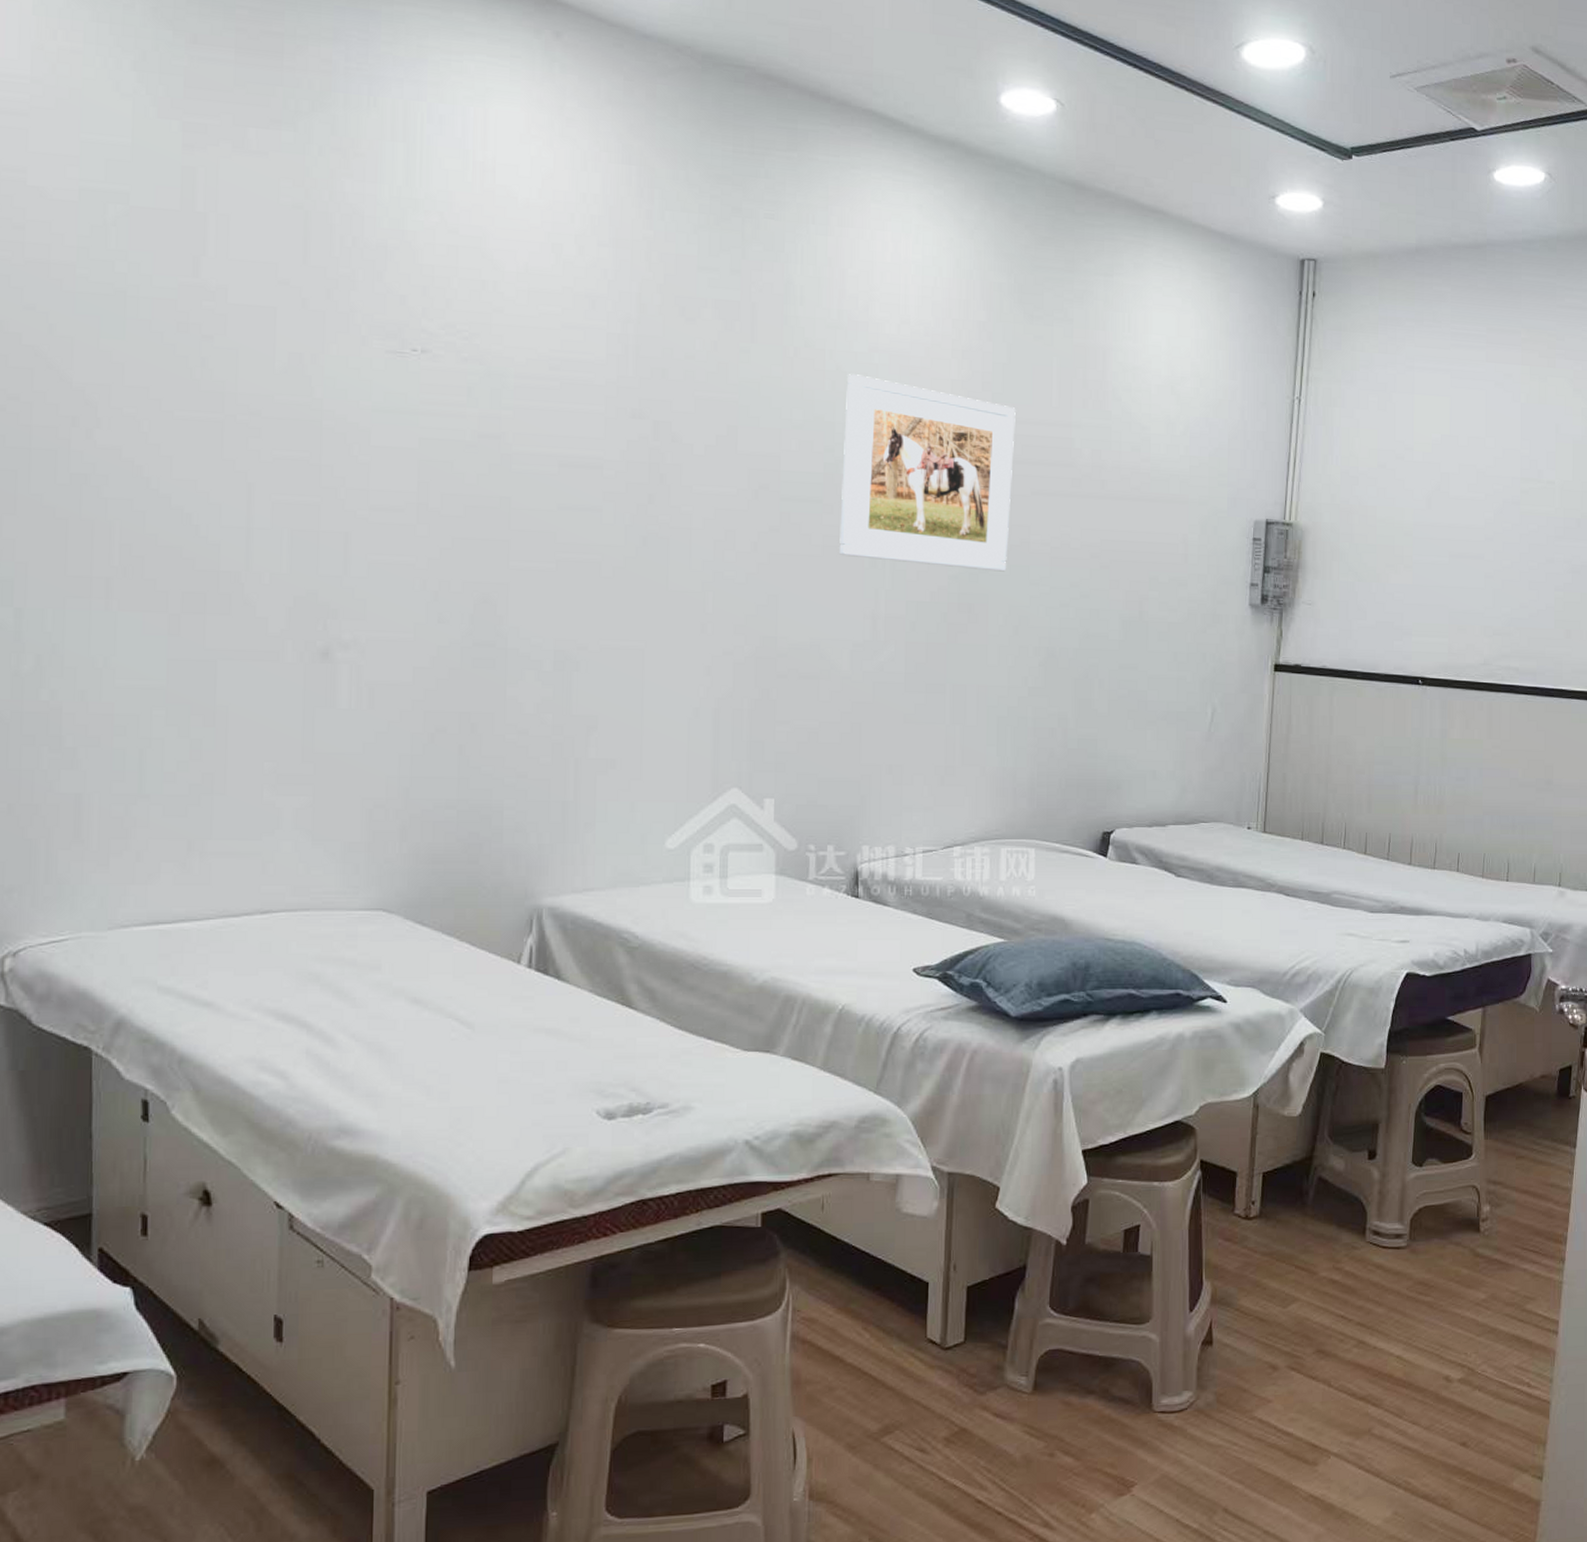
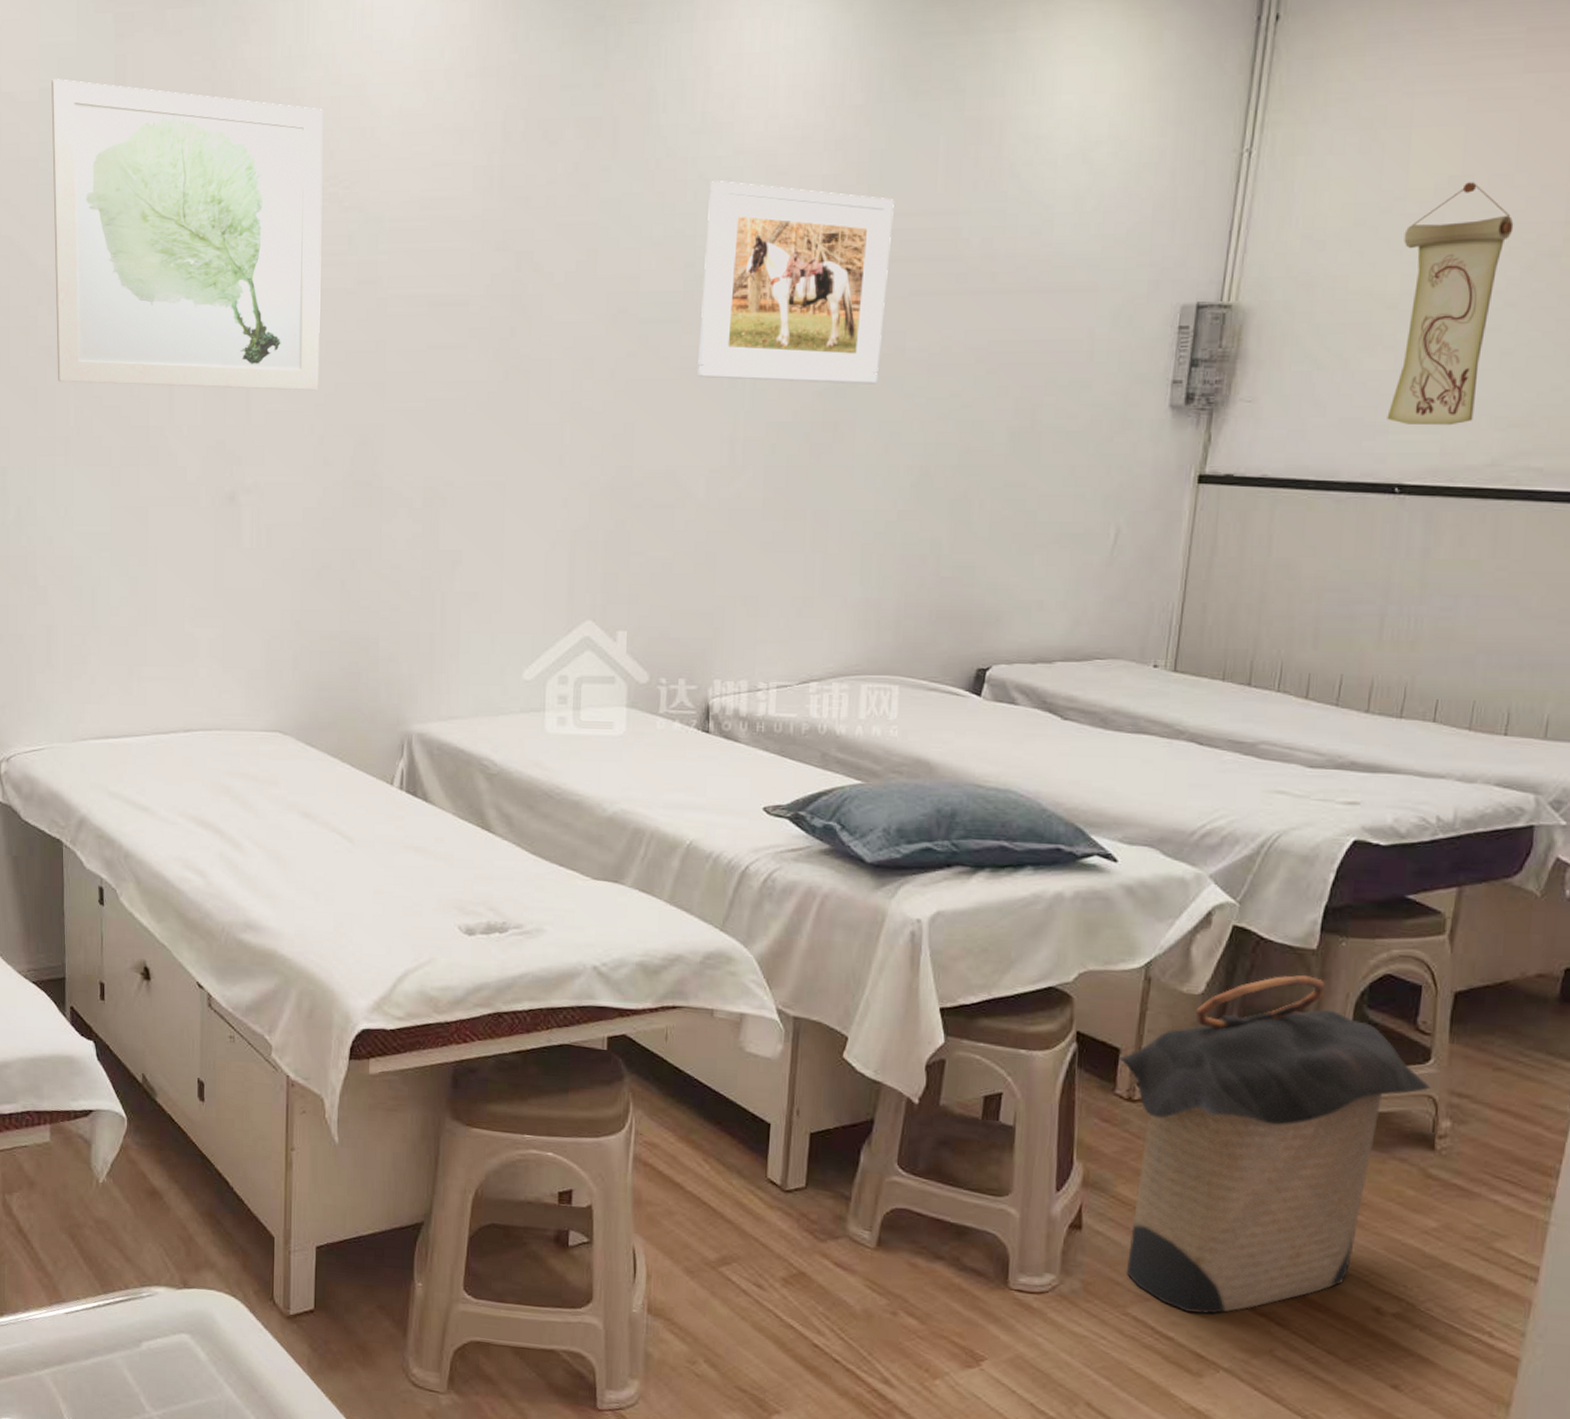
wall art: none [95,180,438,544] -> present [51,79,323,391]
laundry hamper: none [1235,1091,1473,1407] -> present [1117,974,1430,1314]
wall scroll: none [1410,441,1487,631] -> present [1387,182,1514,426]

